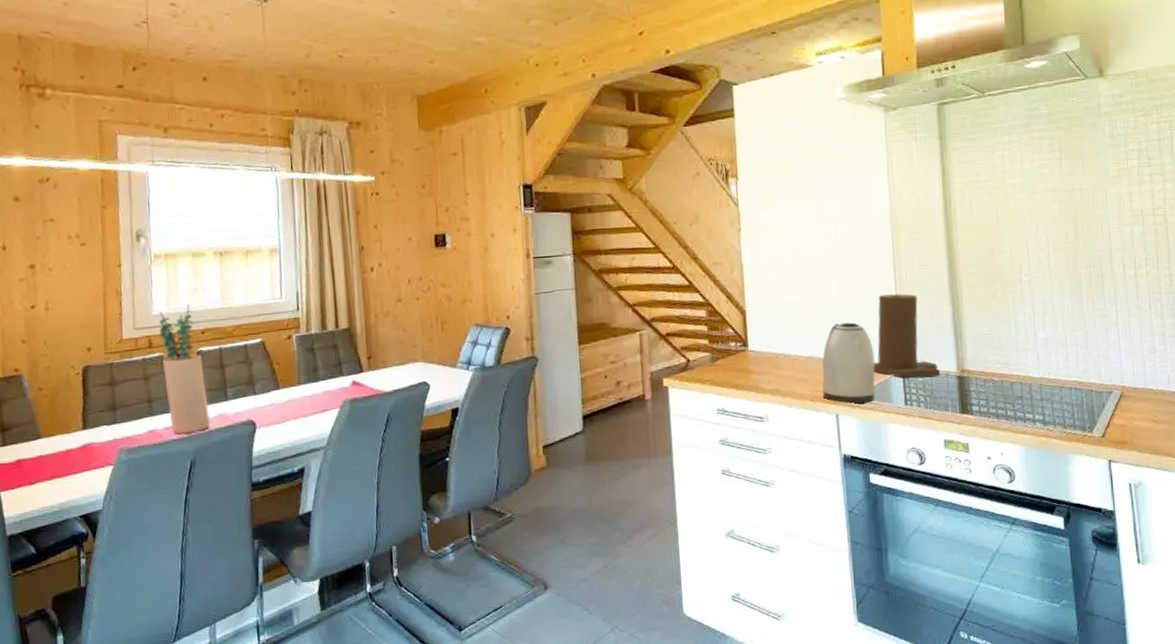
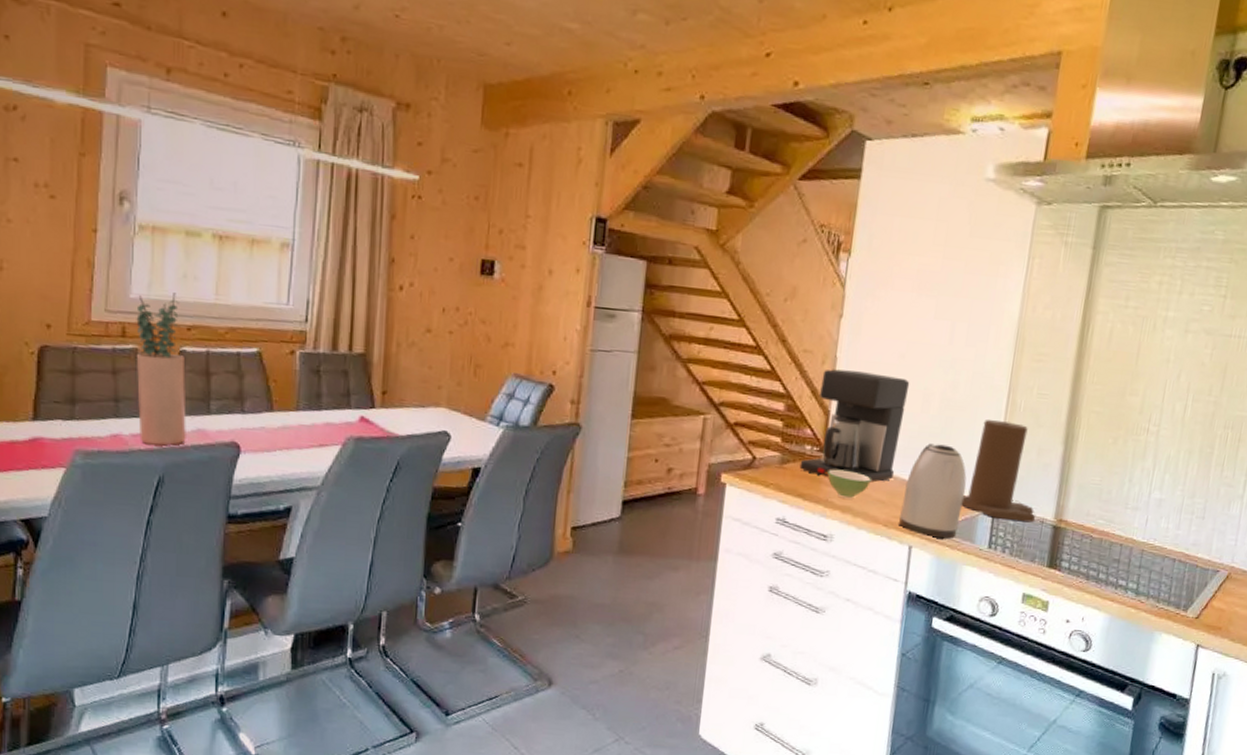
coffee maker: none [728,272,811,367] -> present [799,369,910,483]
bowl: none [753,358,793,384] -> present [827,469,872,501]

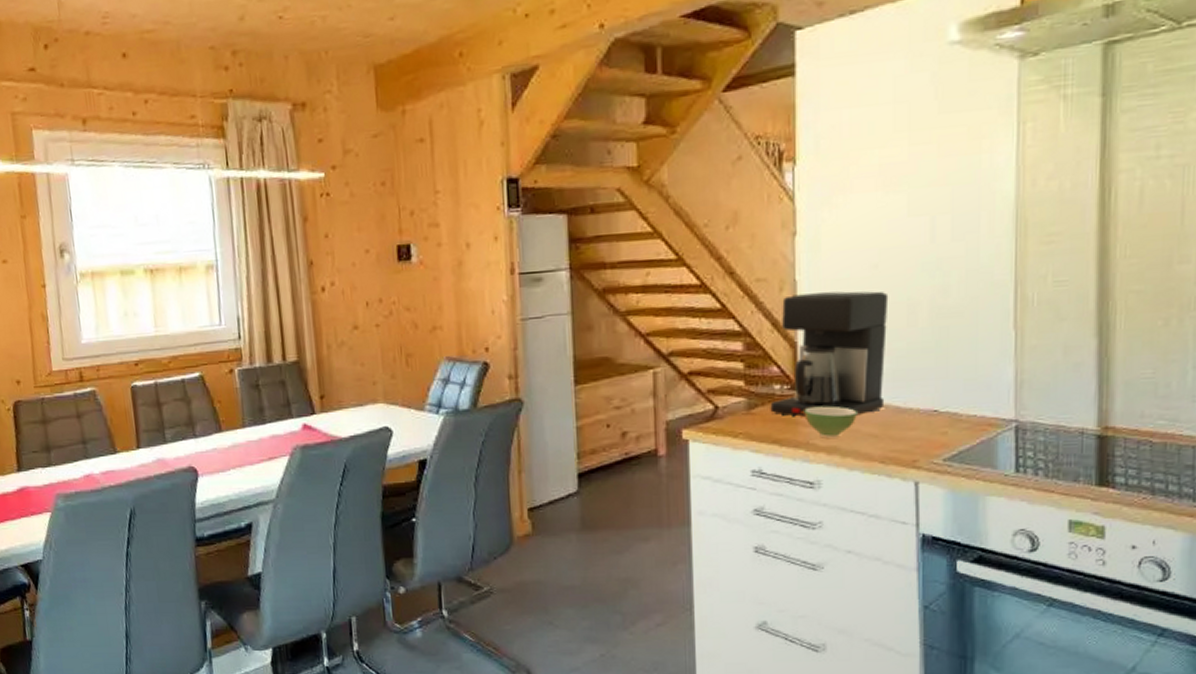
vase: present [136,292,187,446] -> none [88,332,149,480]
kettle: present [898,443,967,539] -> none [897,359,977,469]
paper towel: present [961,420,1036,523] -> none [973,320,1073,437]

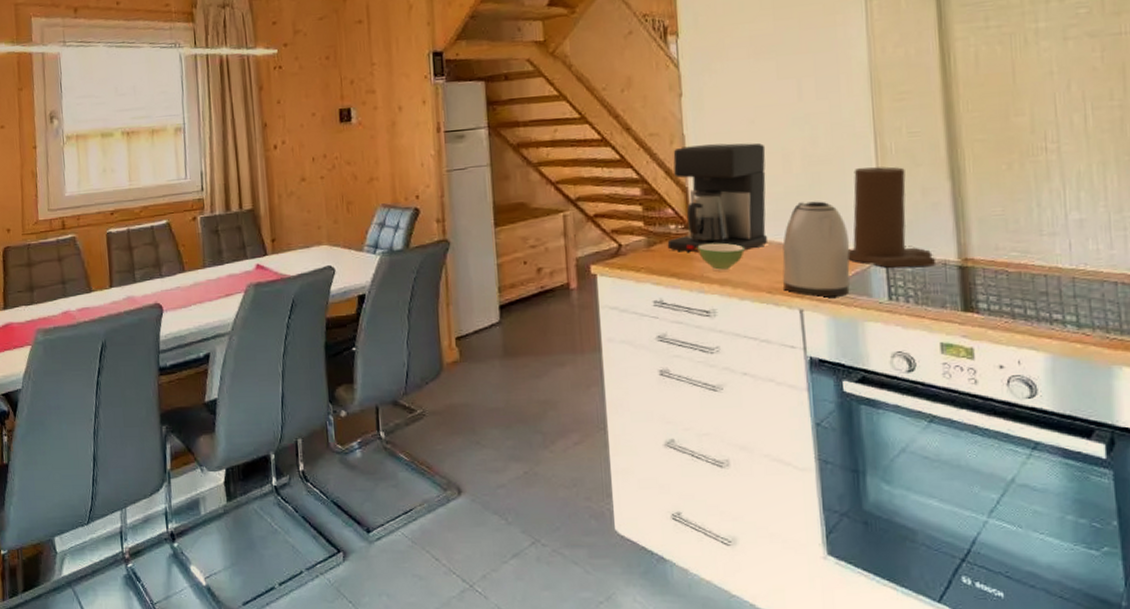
kettle: none [897,359,977,469] -> present [782,201,850,298]
paper towel: none [973,320,1073,437] -> present [847,166,937,268]

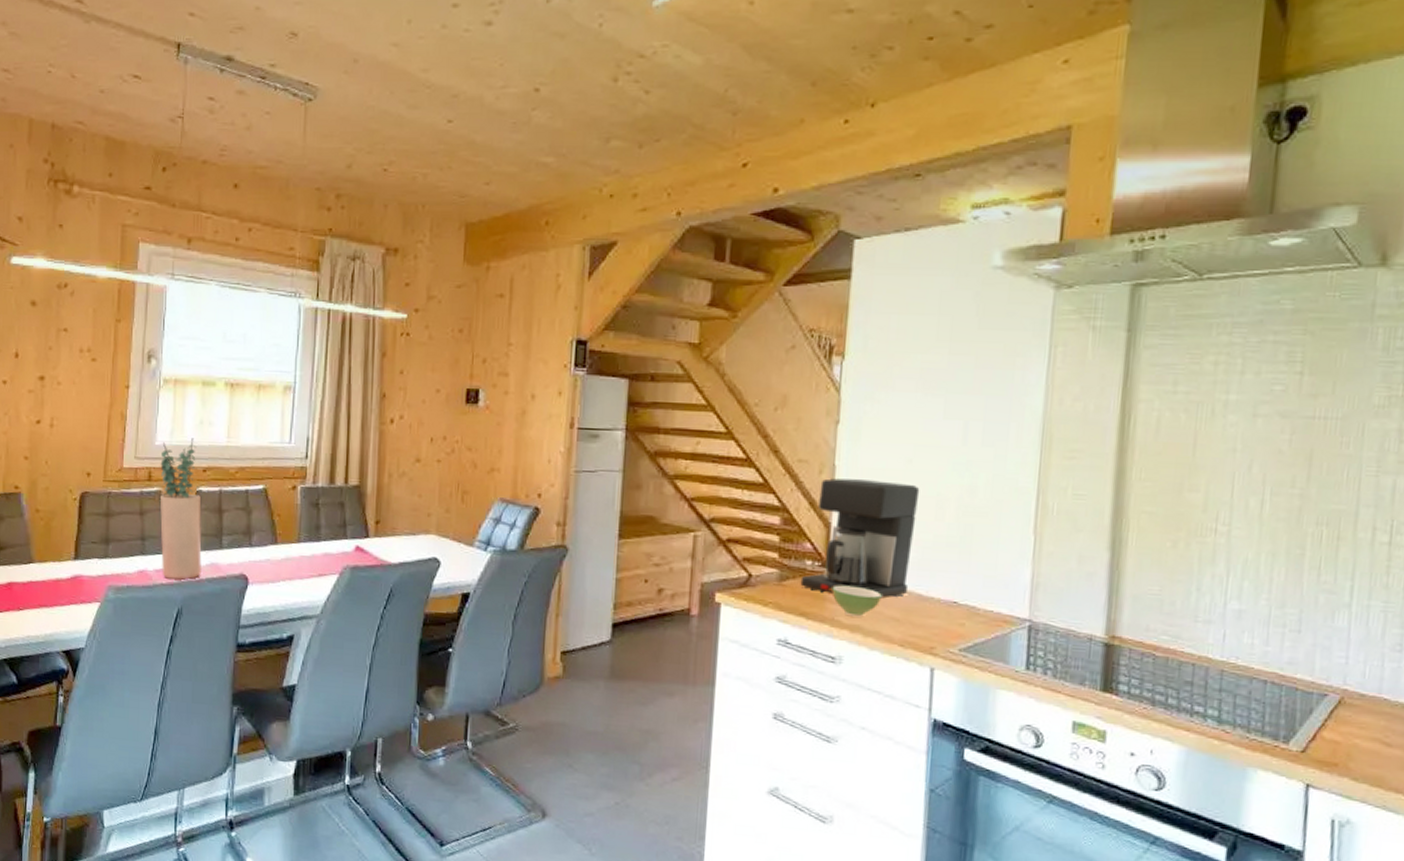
vase: none [71,185,119,316] -> present [159,438,202,580]
kettle: present [782,201,850,298] -> none [916,554,994,660]
paper towel: present [847,166,937,268] -> none [989,526,1082,640]

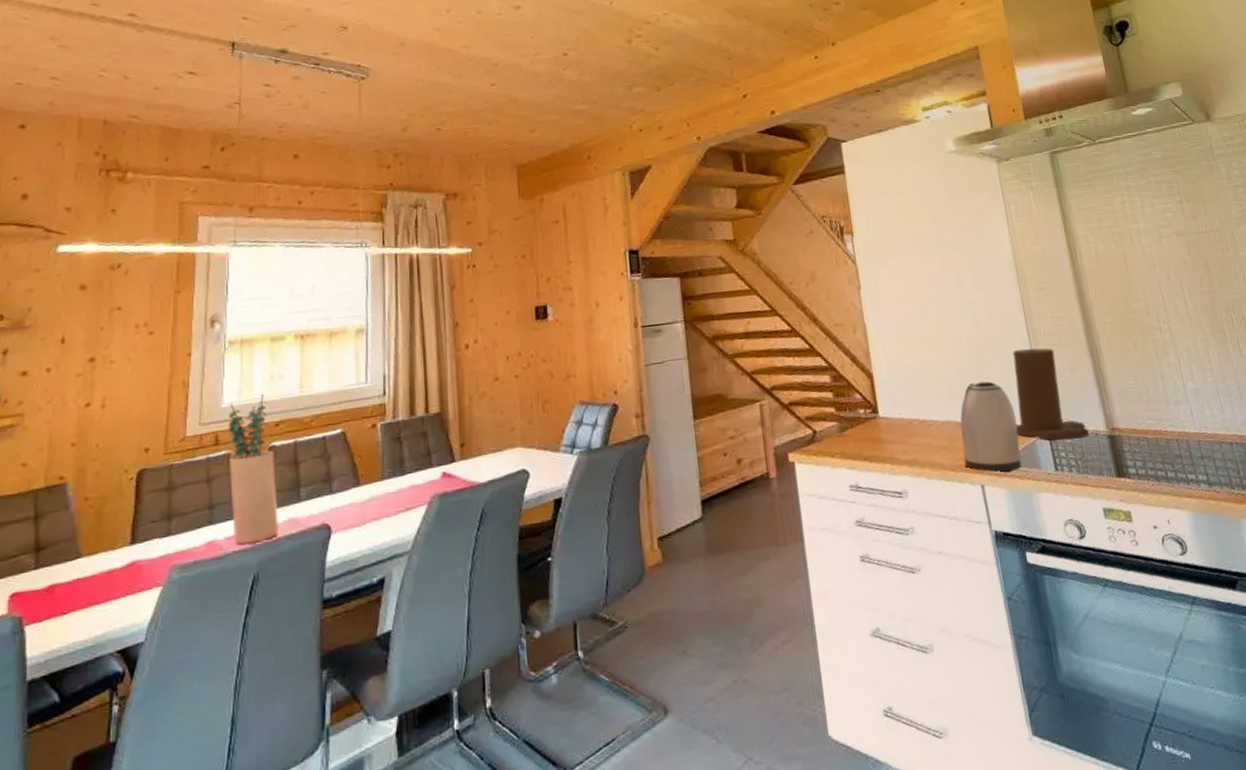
coffee maker: present [800,478,920,599] -> none [856,329,947,436]
bowl: present [832,585,883,619] -> none [885,424,929,454]
kettle: none [916,554,994,660] -> present [960,381,1022,473]
paper towel: none [989,526,1082,640] -> present [1012,348,1090,441]

